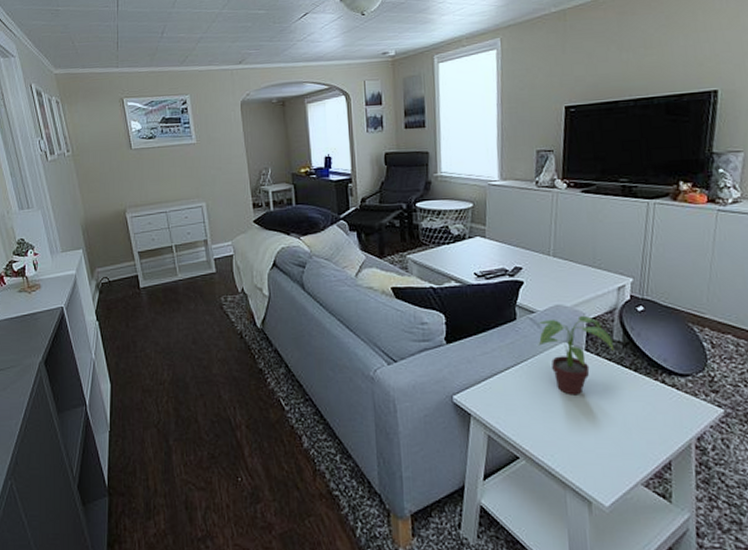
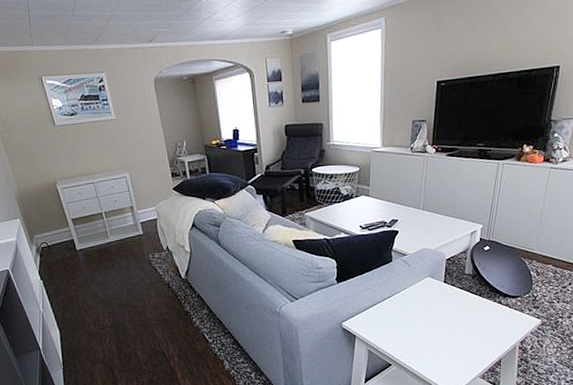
potted plant: present [536,316,615,395] -> none [407,256,466,317]

